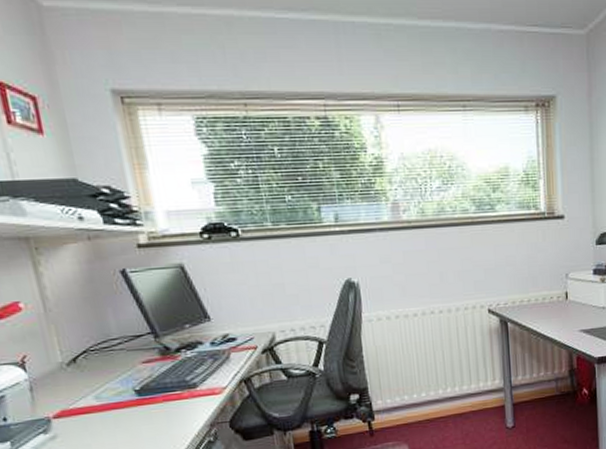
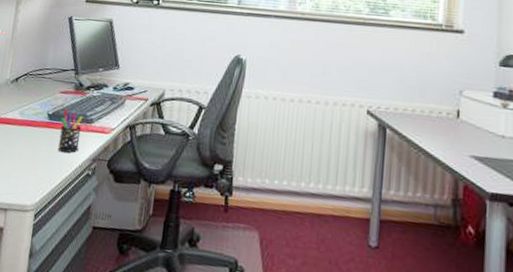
pen holder: none [153,379,189,427] -> present [58,108,83,153]

